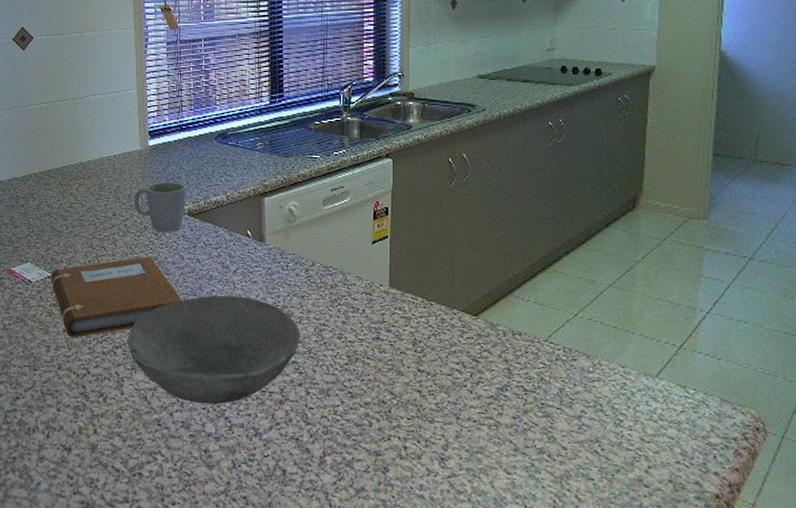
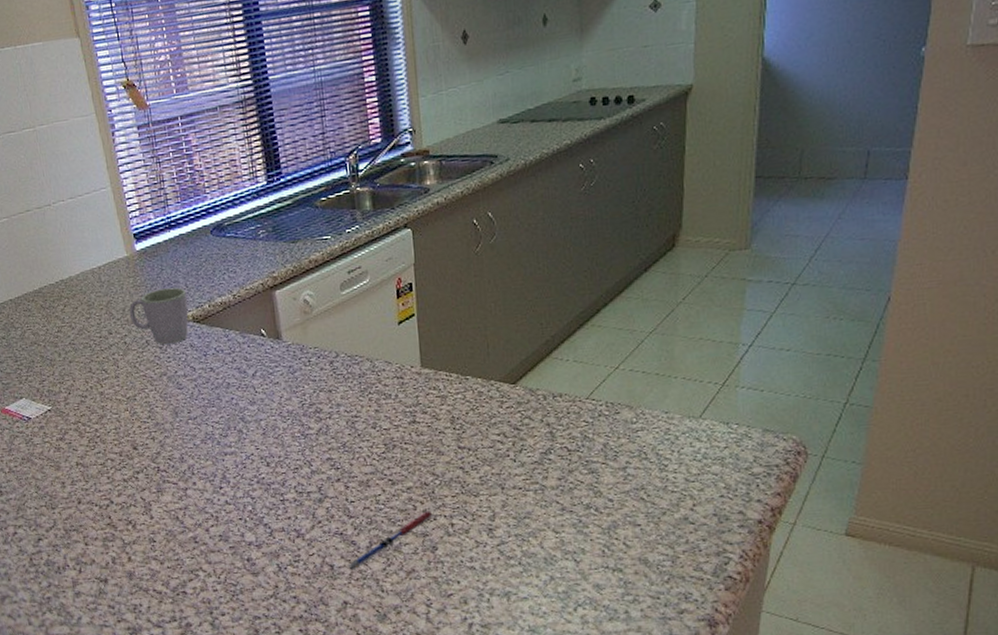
notebook: present [50,256,182,338] -> none [51,372,201,470]
bowl: present [127,295,301,405] -> none [147,400,333,515]
pen: none [299,429,389,479] -> present [347,511,434,570]

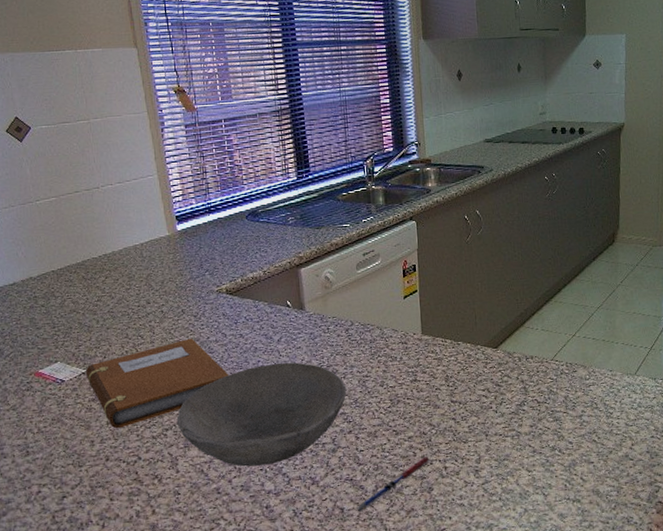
notebook: none [51,372,201,470] -> present [85,338,229,429]
mug: present [129,287,188,345] -> none [167,264,223,314]
bowl: none [147,400,333,515] -> present [176,362,347,467]

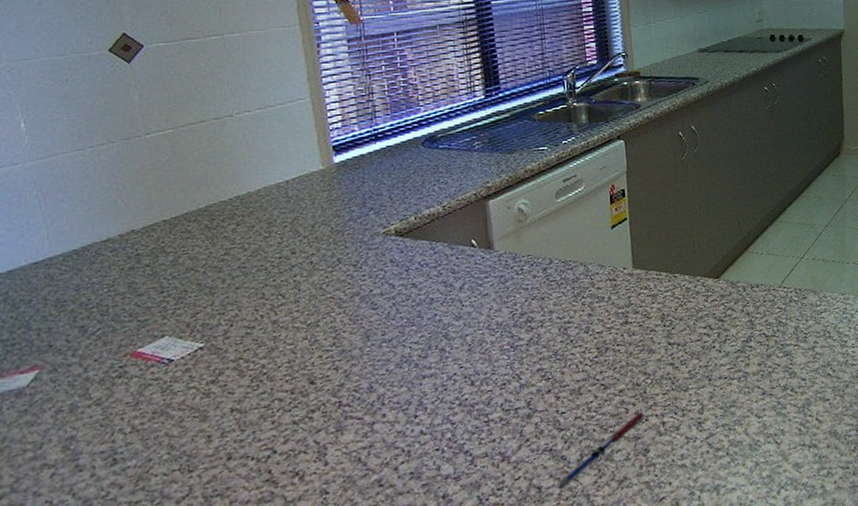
notebook: present [85,338,229,429] -> none [203,292,398,417]
bowl: present [176,362,347,467] -> none [326,312,545,449]

